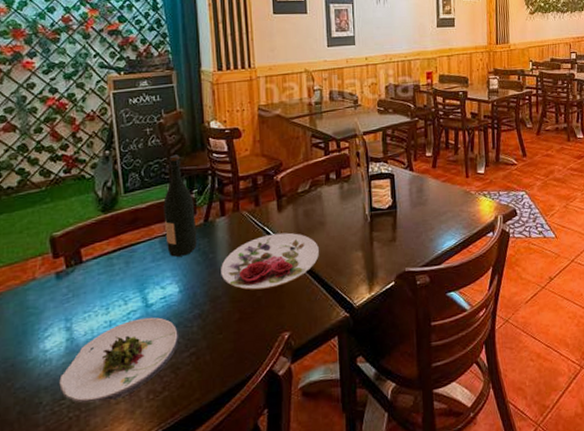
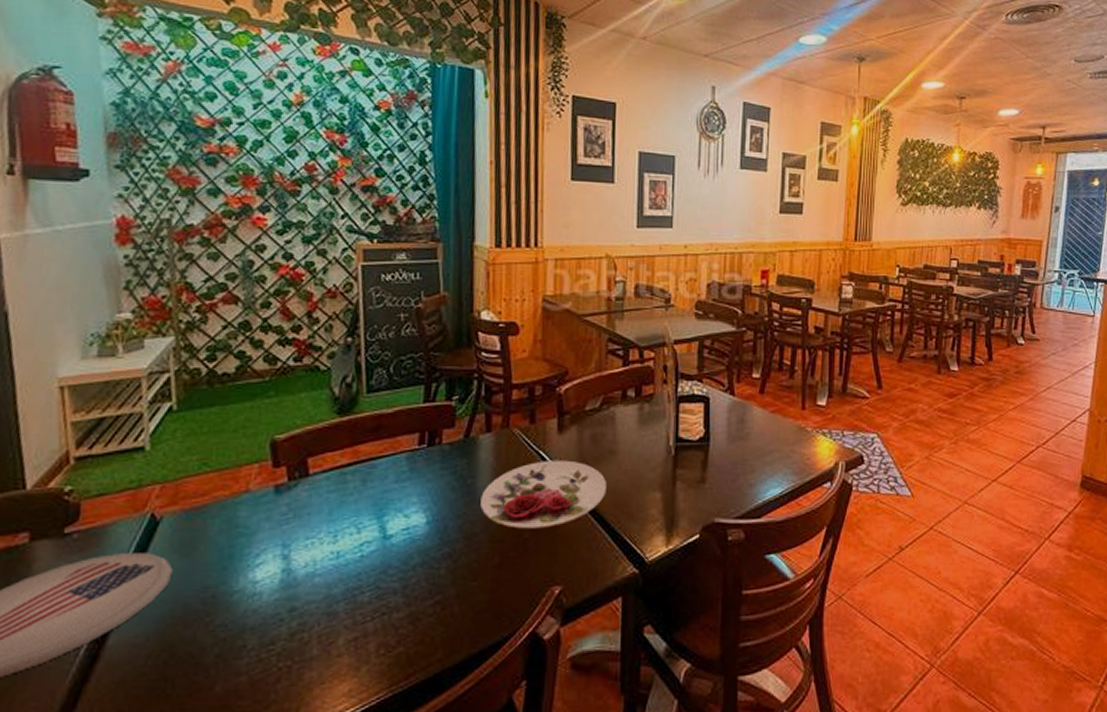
salad plate: present [59,317,178,403] -> none [269,551,422,652]
wine bottle: present [163,154,197,257] -> none [414,350,454,479]

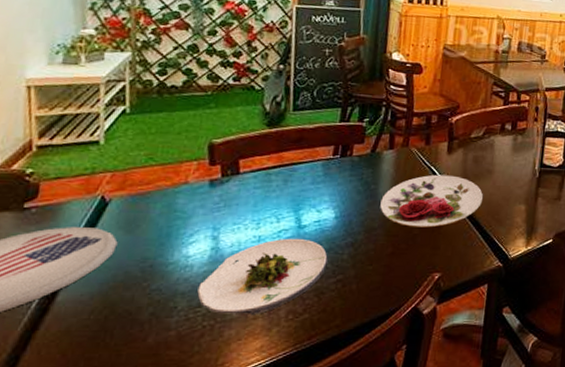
salad plate: none [269,551,422,652] -> present [197,238,328,314]

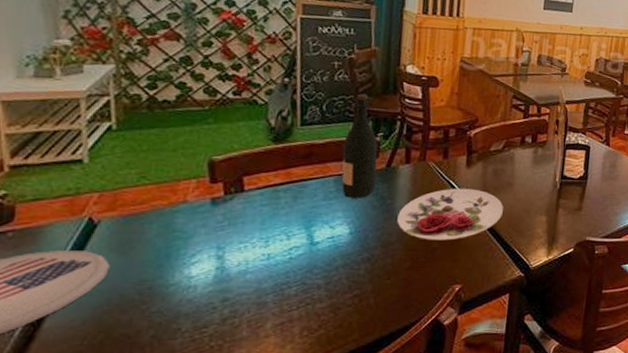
salad plate: present [197,238,328,314] -> none [202,255,343,334]
wine bottle: none [329,80,364,183] -> present [341,94,378,198]

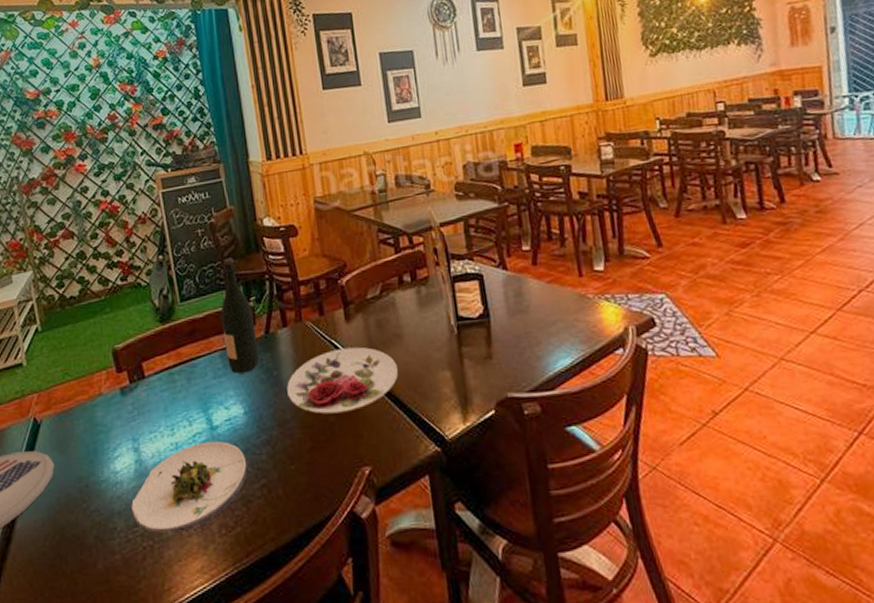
salad plate: none [202,255,343,334] -> present [131,441,248,533]

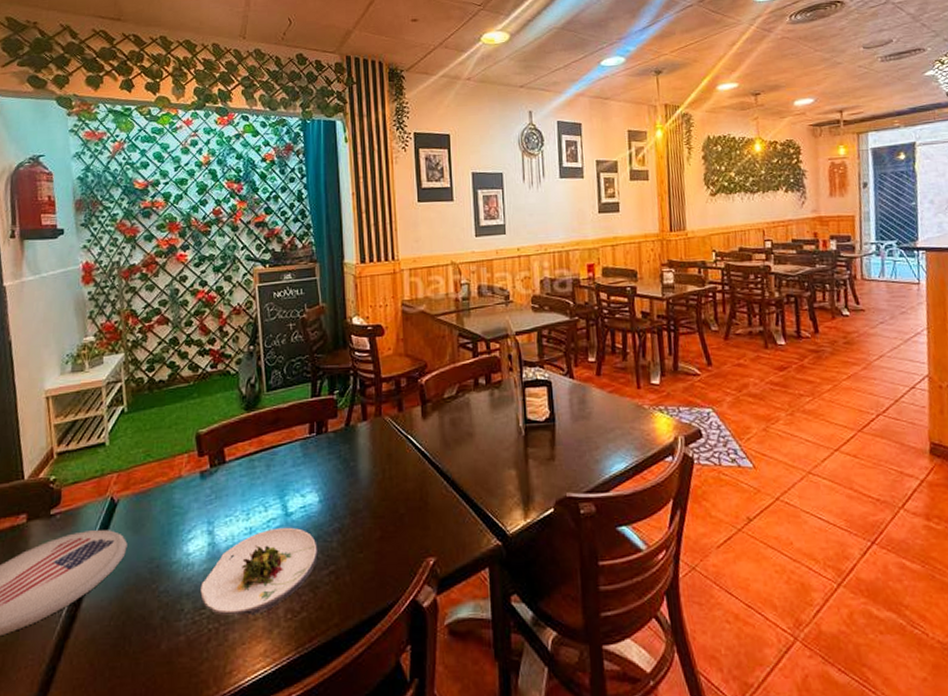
wine bottle: present [221,257,260,374] -> none [305,352,338,463]
plate: present [287,347,399,414] -> none [362,443,468,506]

